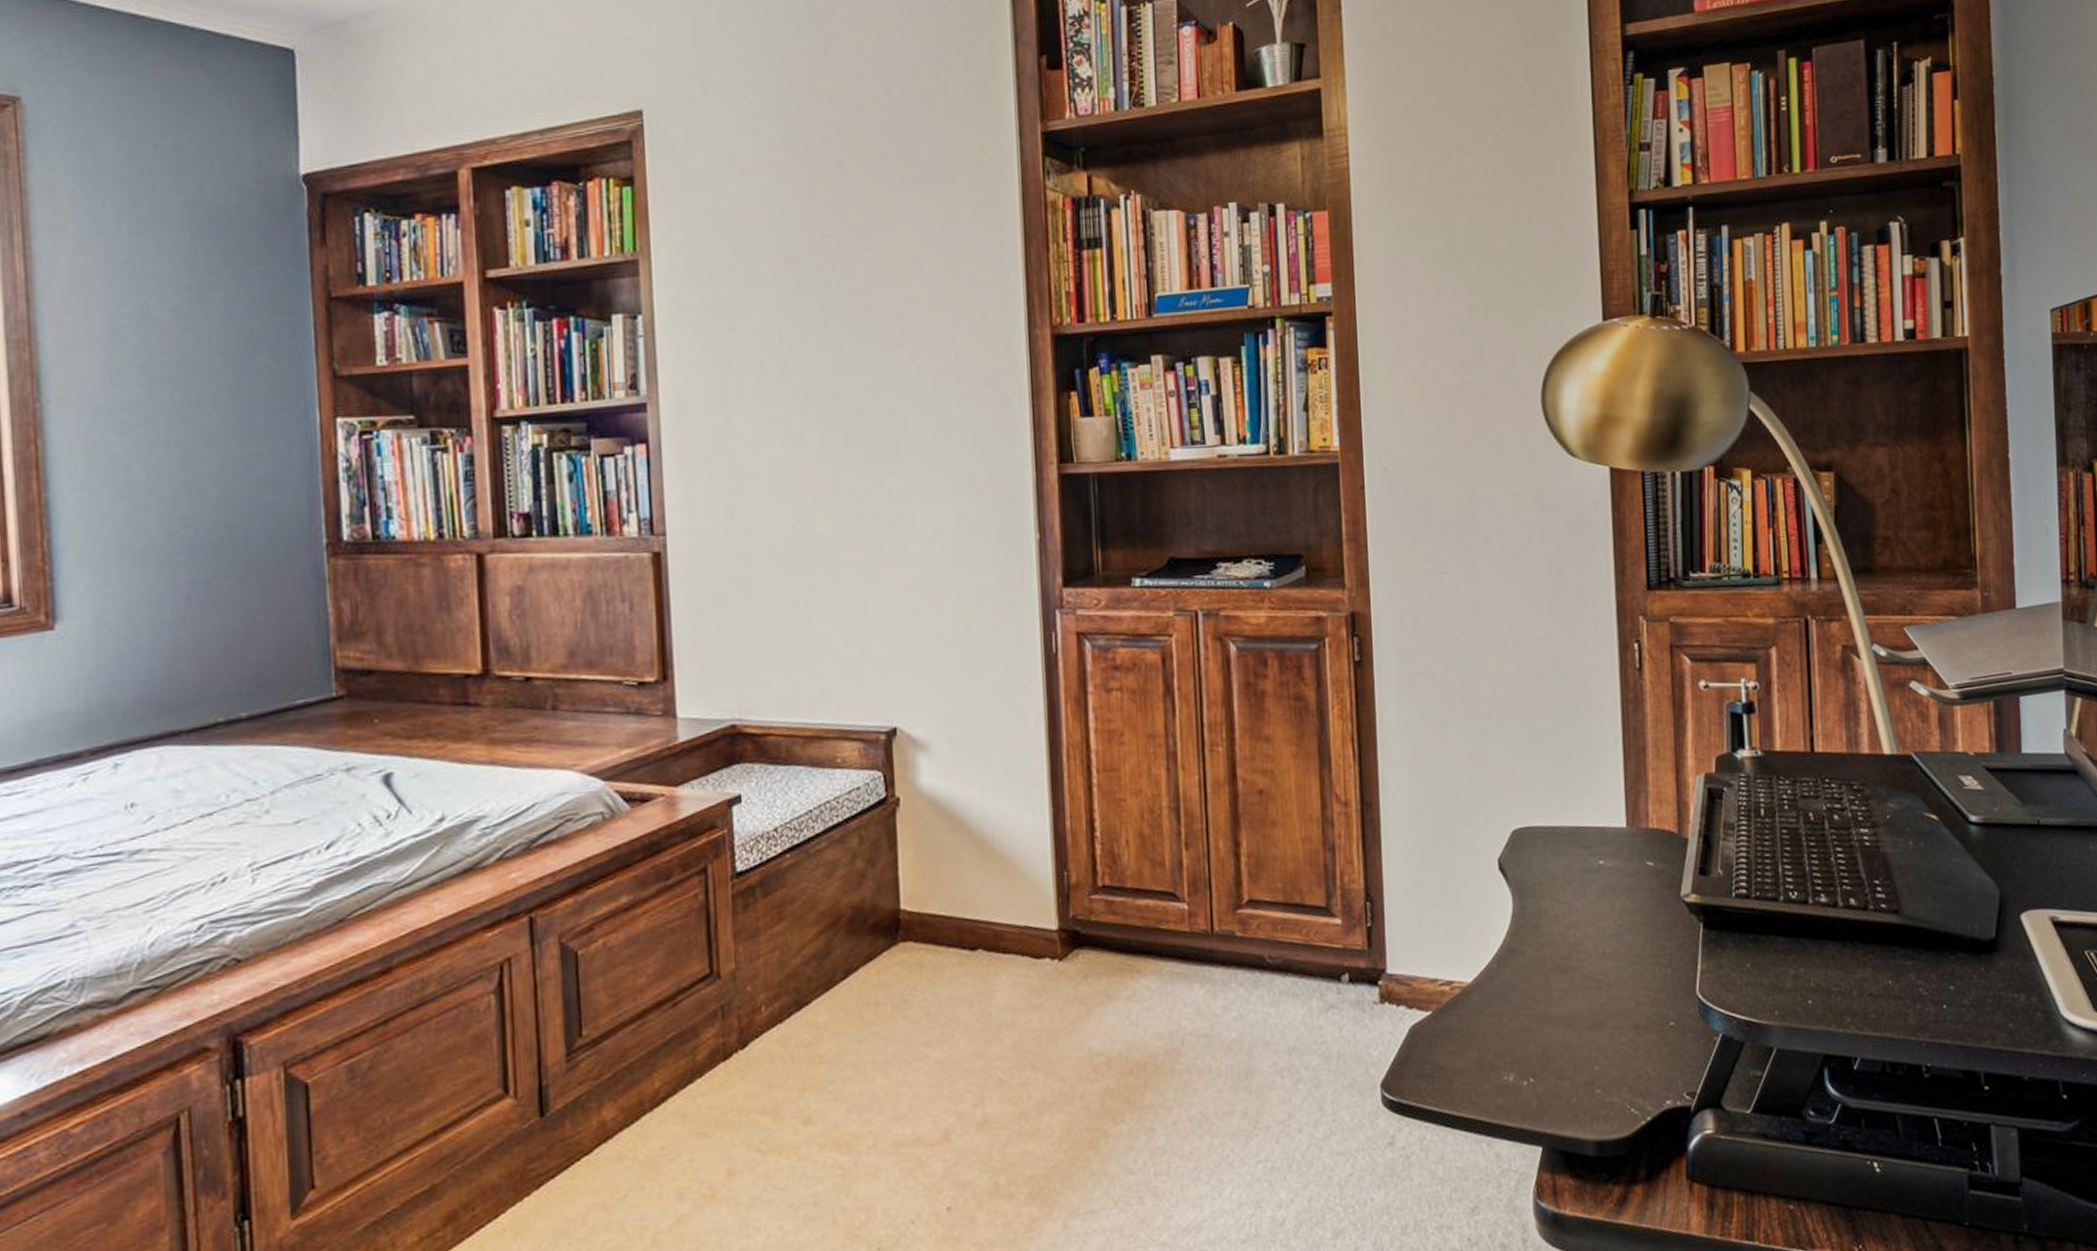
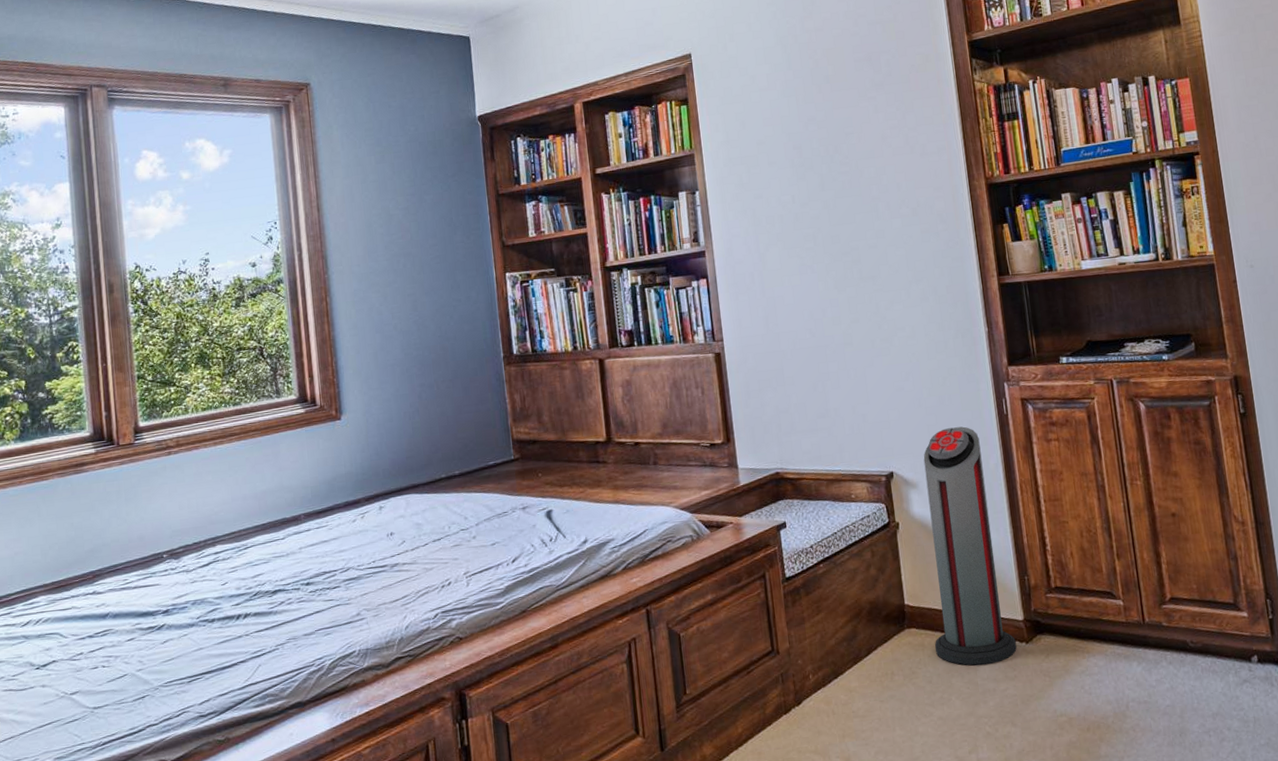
air purifier: none [936,668,1046,991] -> present [923,426,1017,666]

